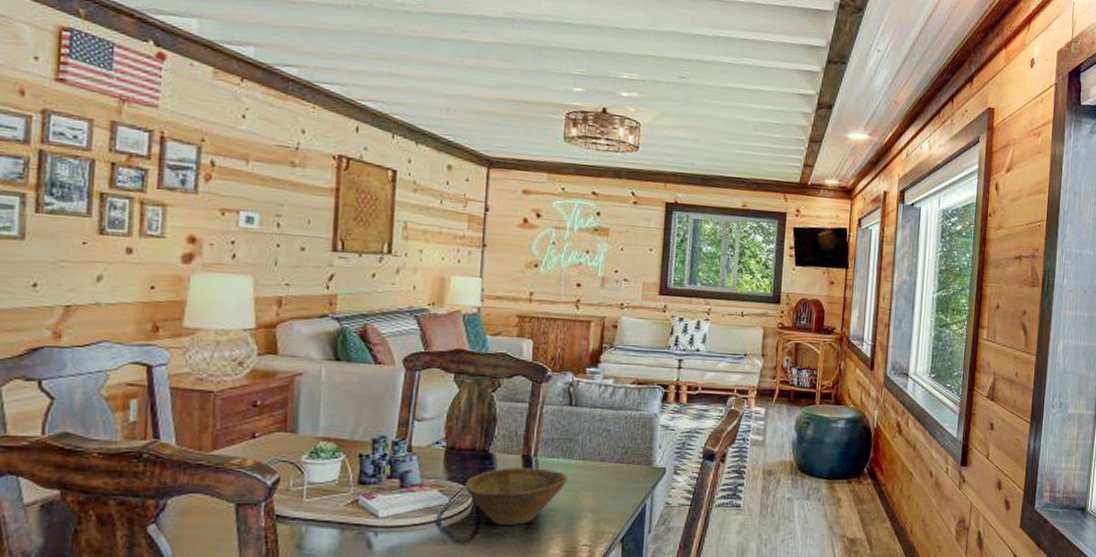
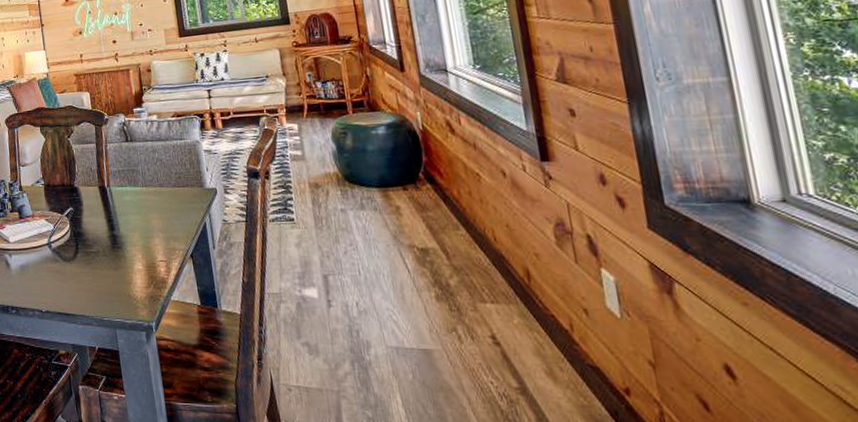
bowl: present [465,467,568,525] -> none [62,196,137,246]

